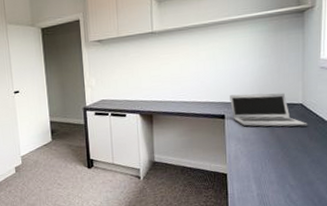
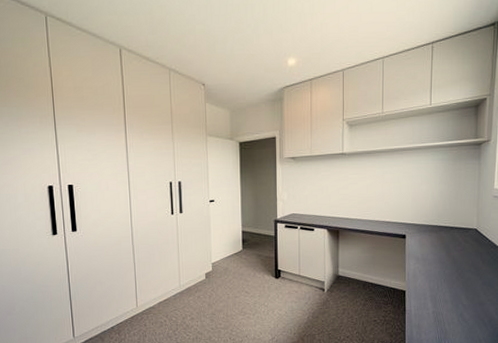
laptop: present [230,93,309,127] -> none [411,216,482,250]

